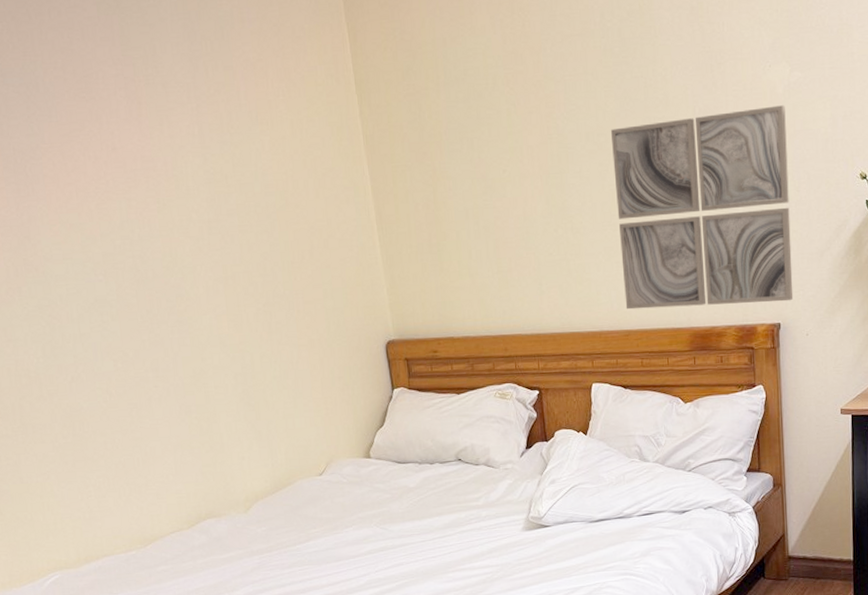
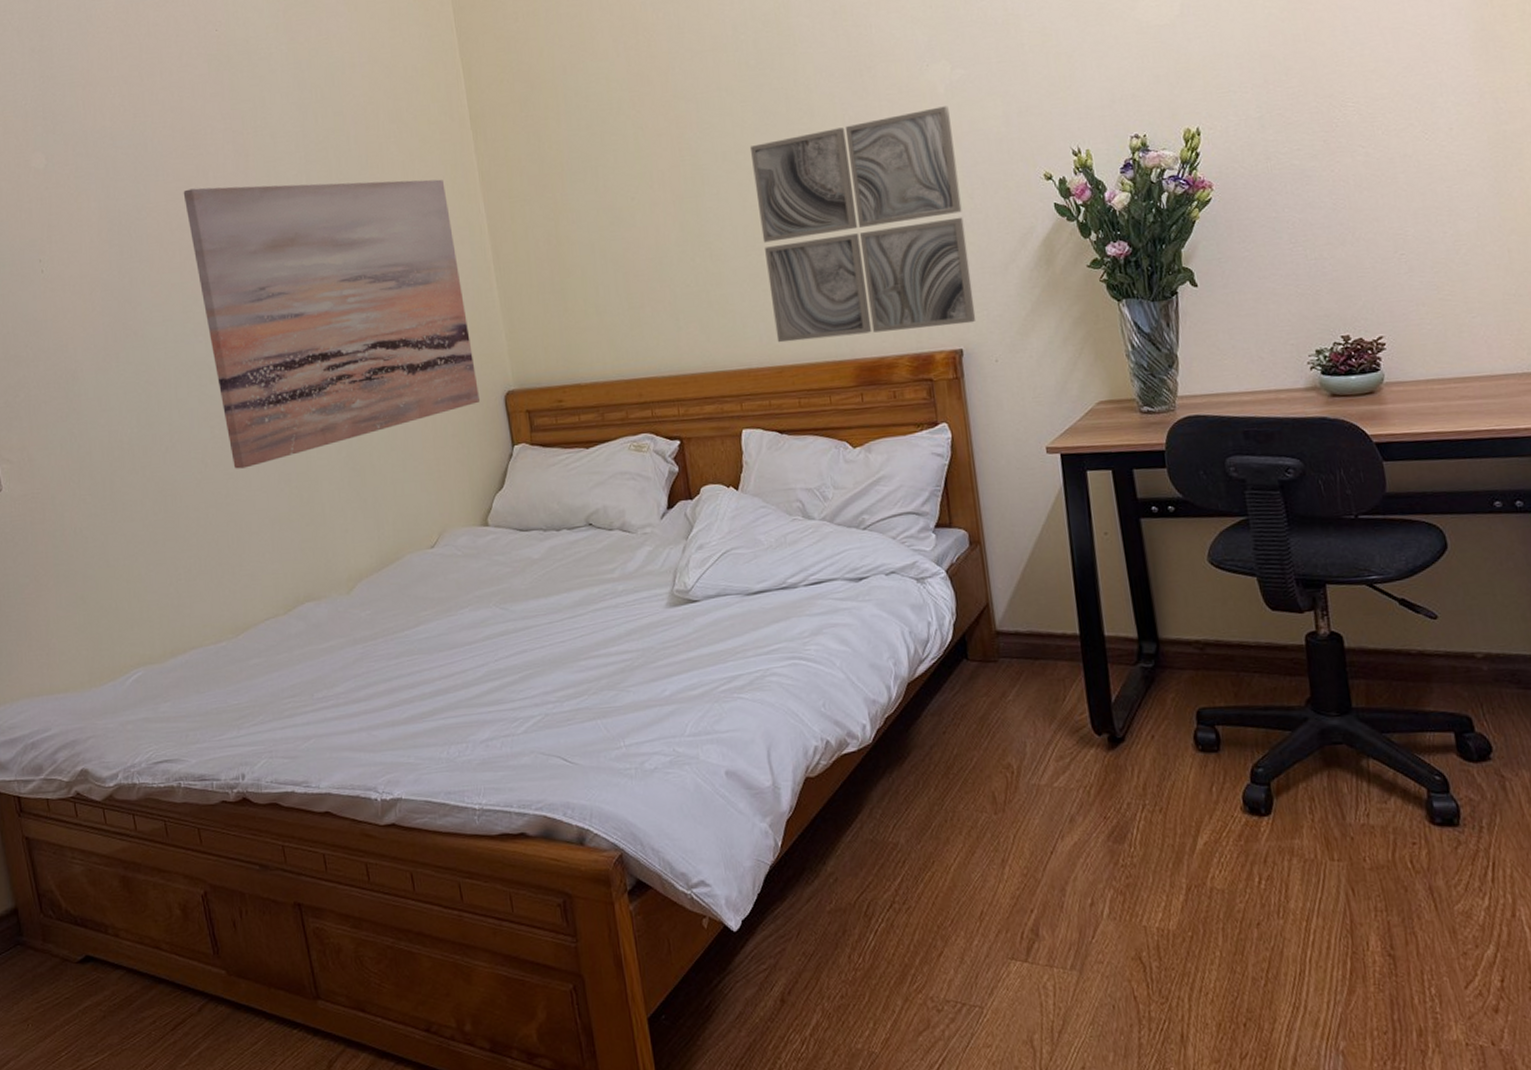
wall art: none [77,131,364,400] -> present [183,179,481,469]

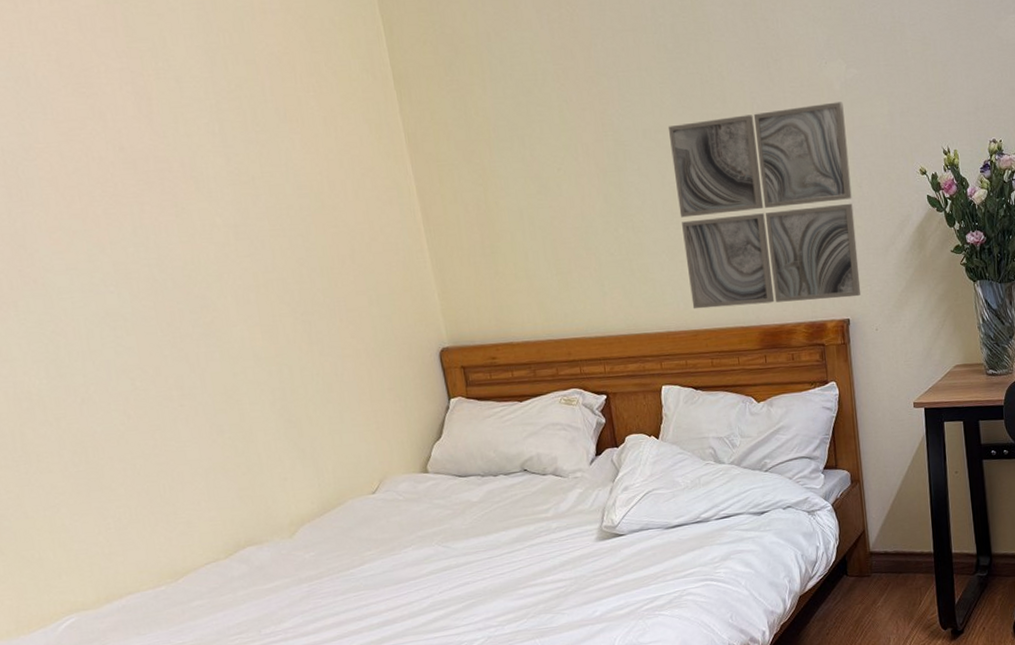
wall art: present [183,179,481,469] -> none [77,130,416,421]

